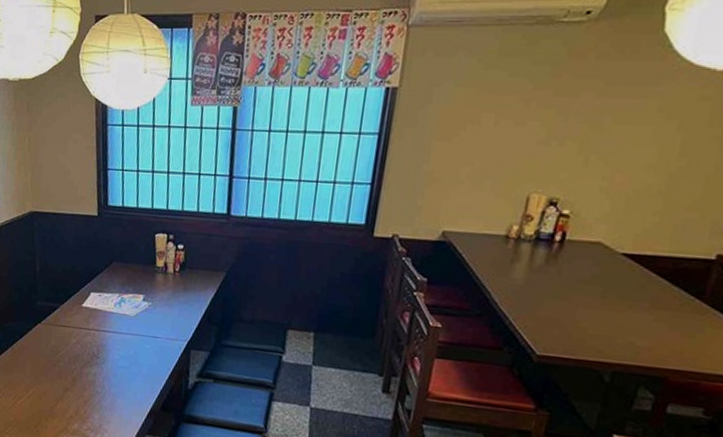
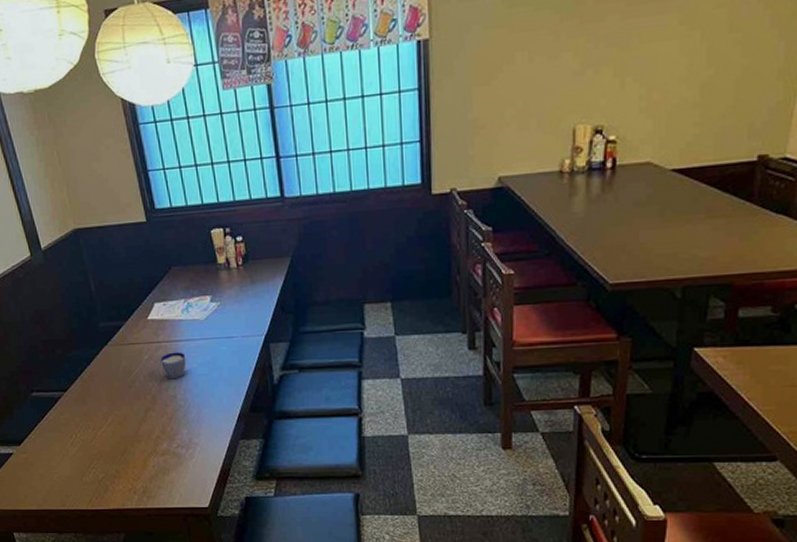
cup: none [86,340,111,366] -> present [160,352,186,379]

